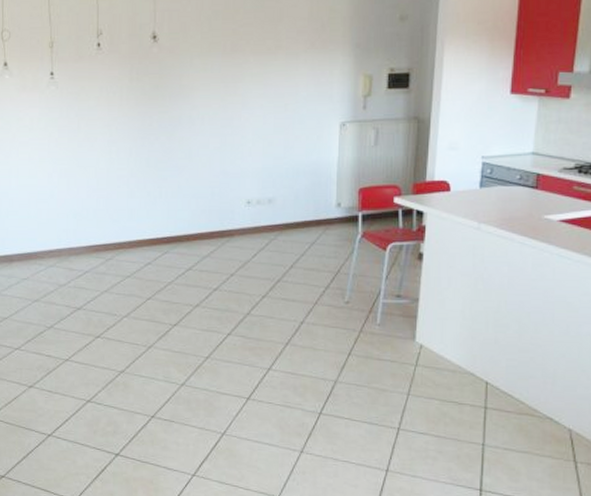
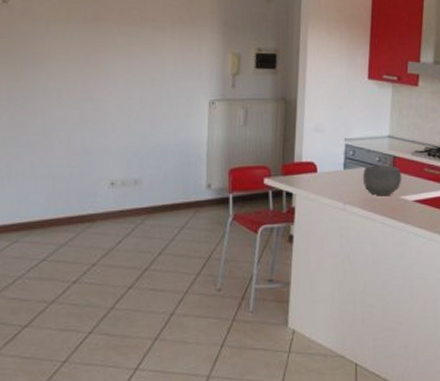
bowl: none [500,184,546,214] -> present [362,165,402,195]

